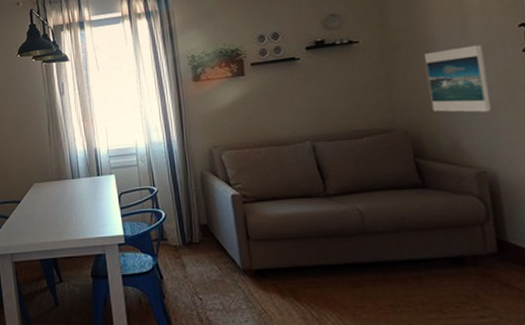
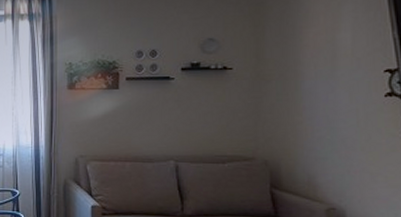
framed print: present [424,44,493,113] -> none [292,85,349,151]

